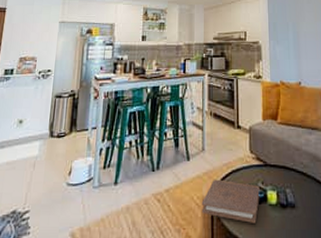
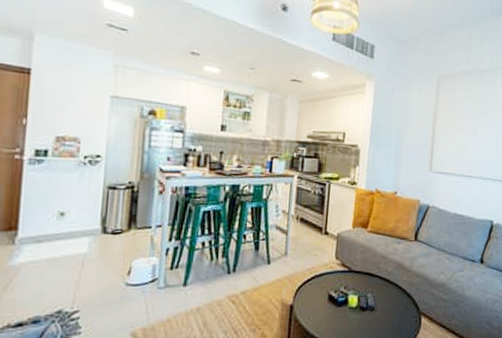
book: present [201,179,260,223] -> none [279,283,342,324]

